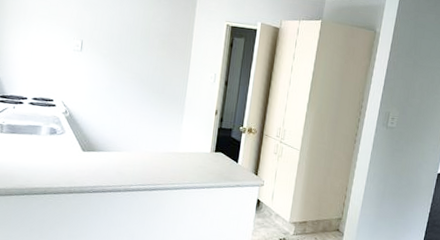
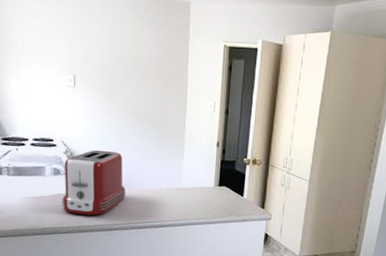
toaster: none [55,112,123,177] -> present [61,150,126,216]

